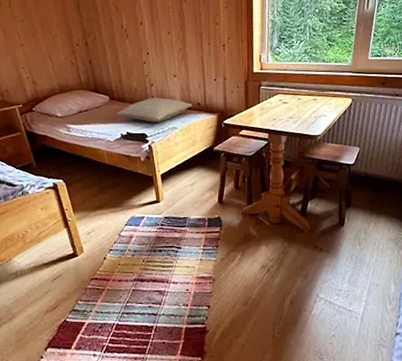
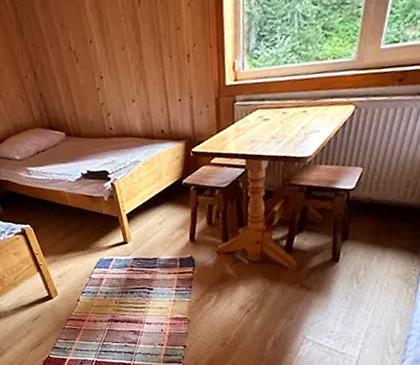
pillow: present [116,97,192,122] -> none [74,128,155,158]

